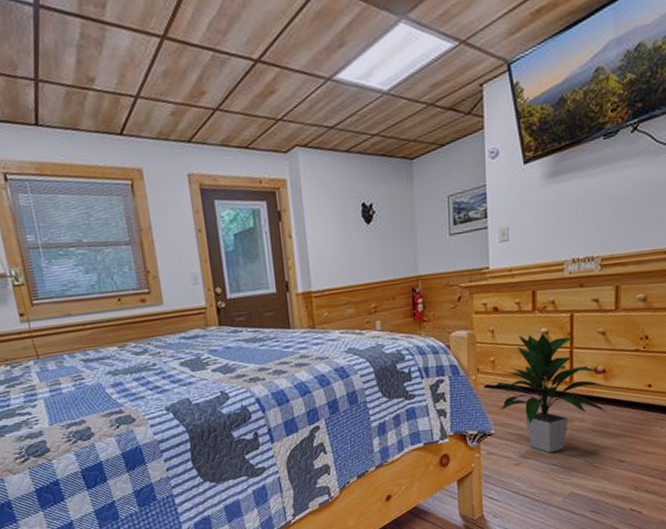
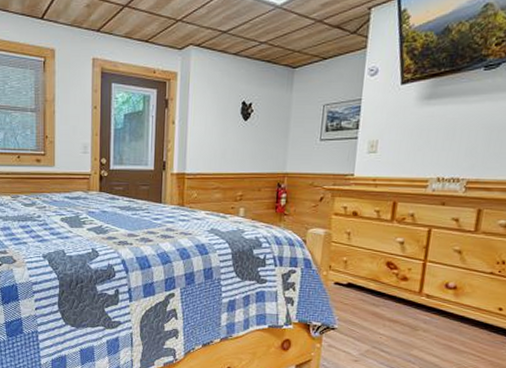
indoor plant: present [496,333,608,453] -> none [345,241,456,356]

